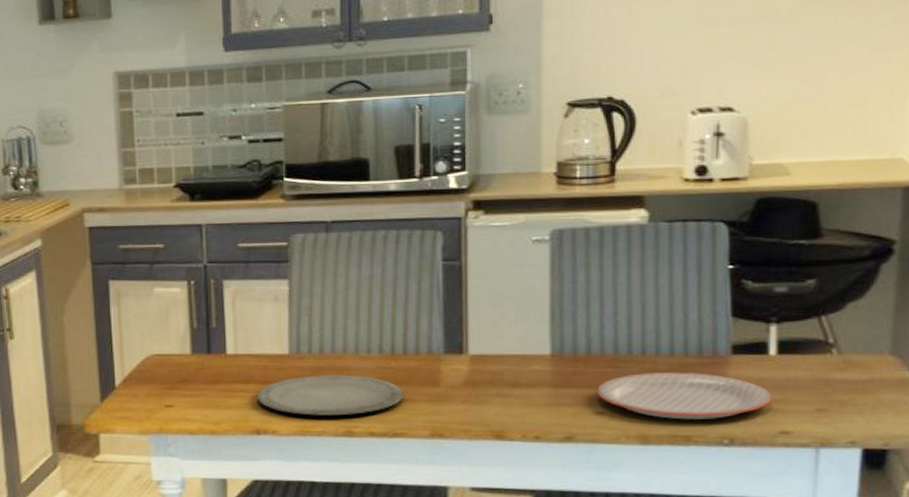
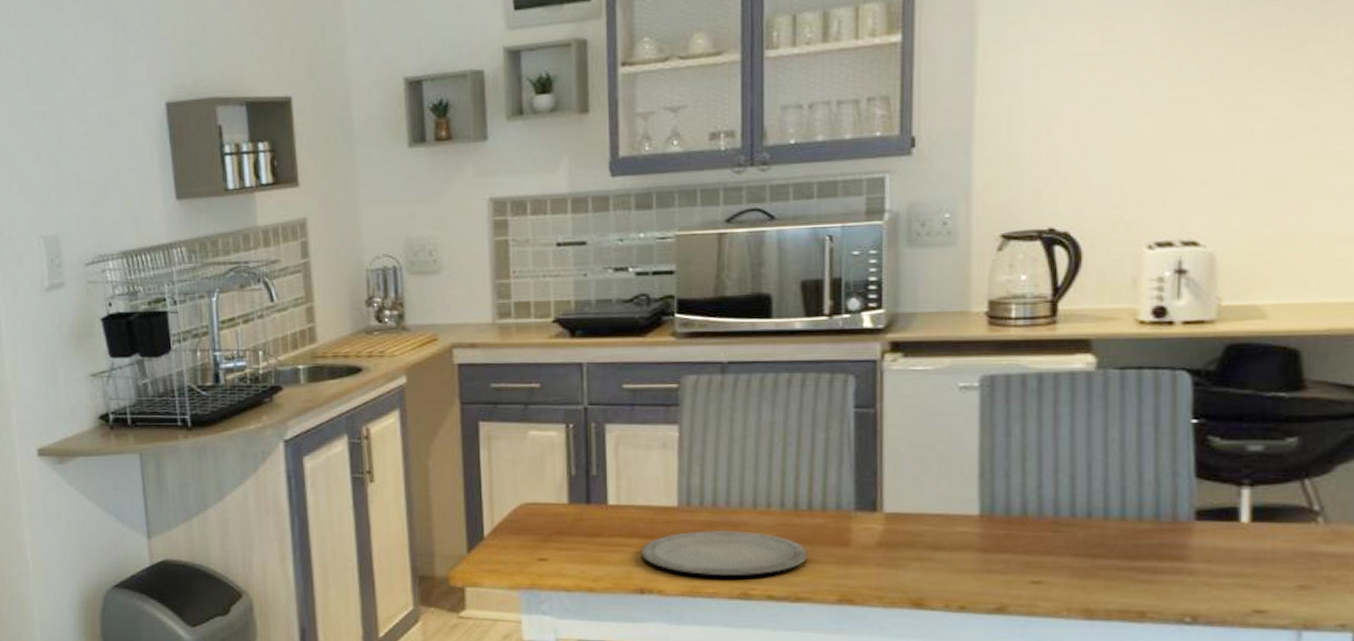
plate: present [597,372,772,420] -> none [1034,539,1244,594]

